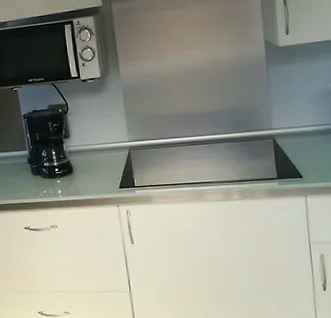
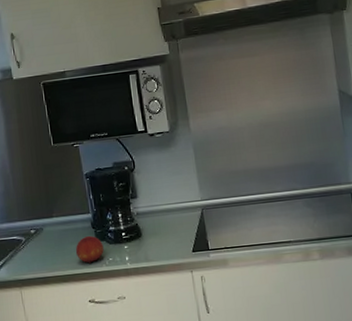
fruit: none [13,170,39,196] -> present [75,235,104,265]

